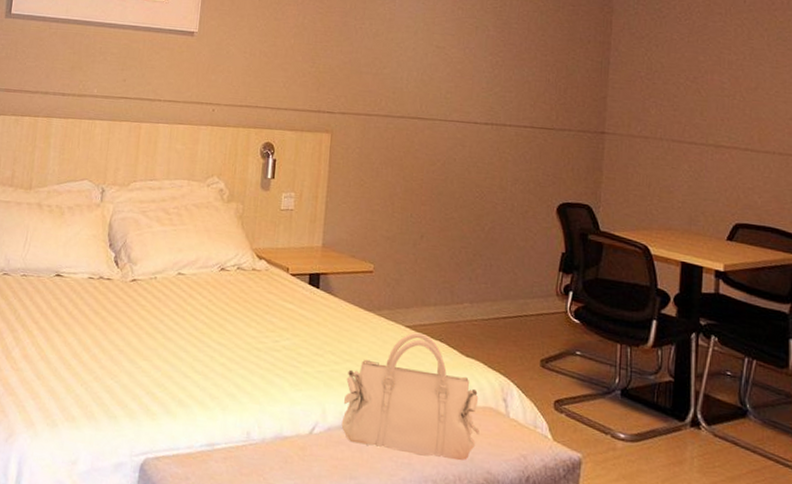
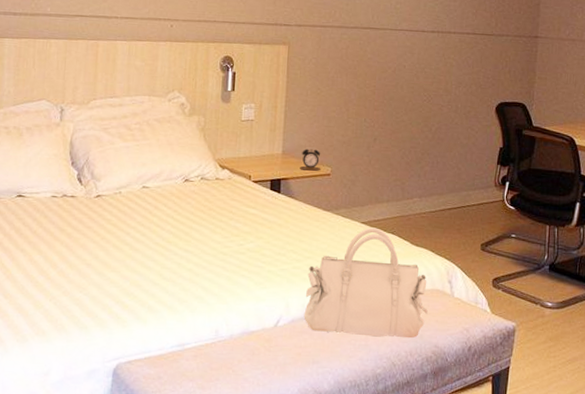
alarm clock: none [340,241,363,267] -> present [300,147,321,171]

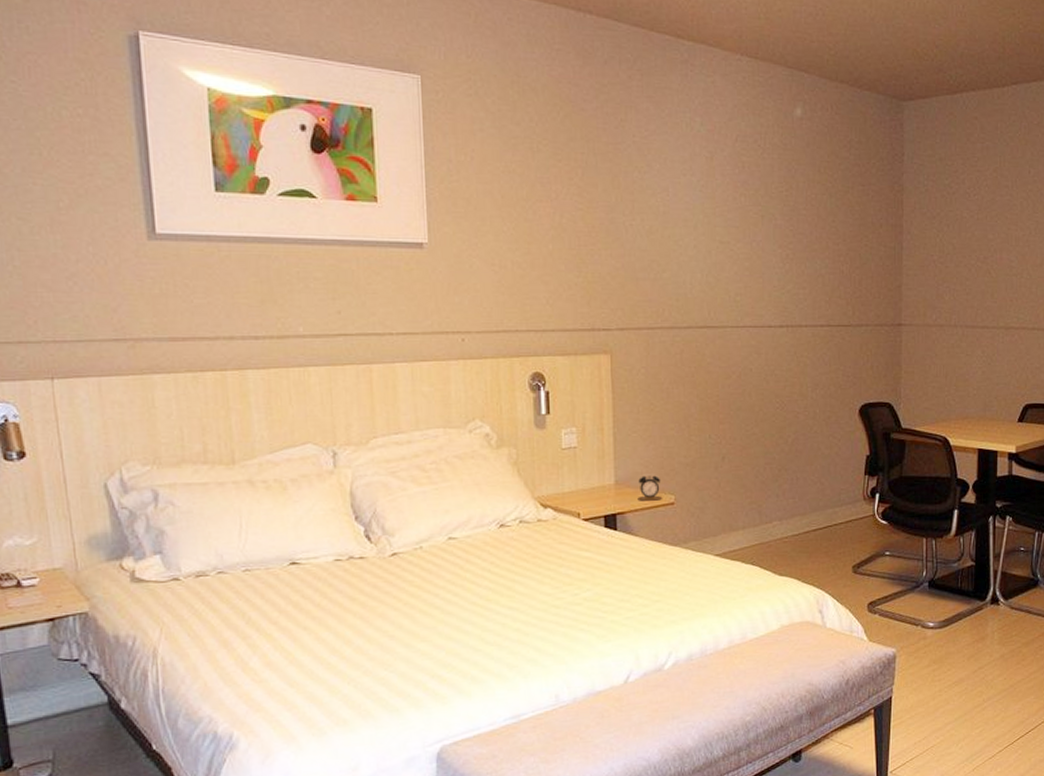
shoulder bag: present [304,227,428,339] -> none [657,559,798,683]

